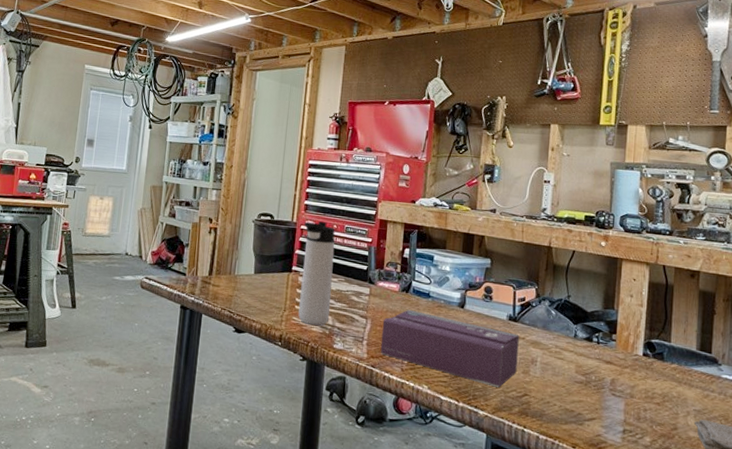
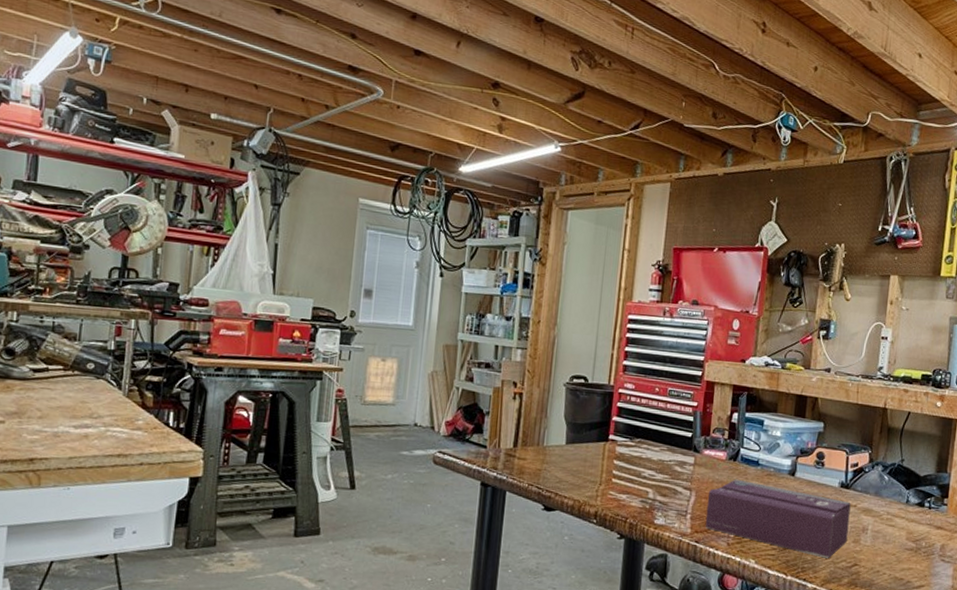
thermos bottle: present [298,221,335,326] -> none [615,383,657,500]

